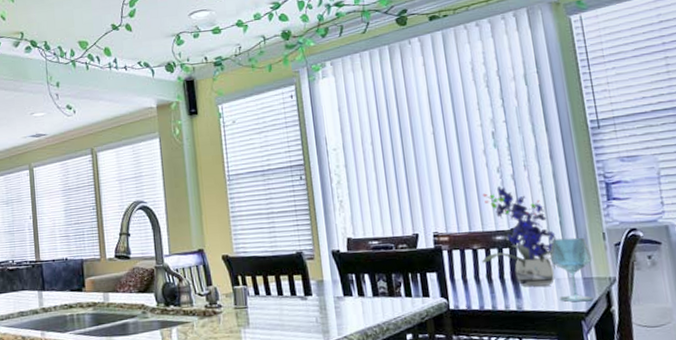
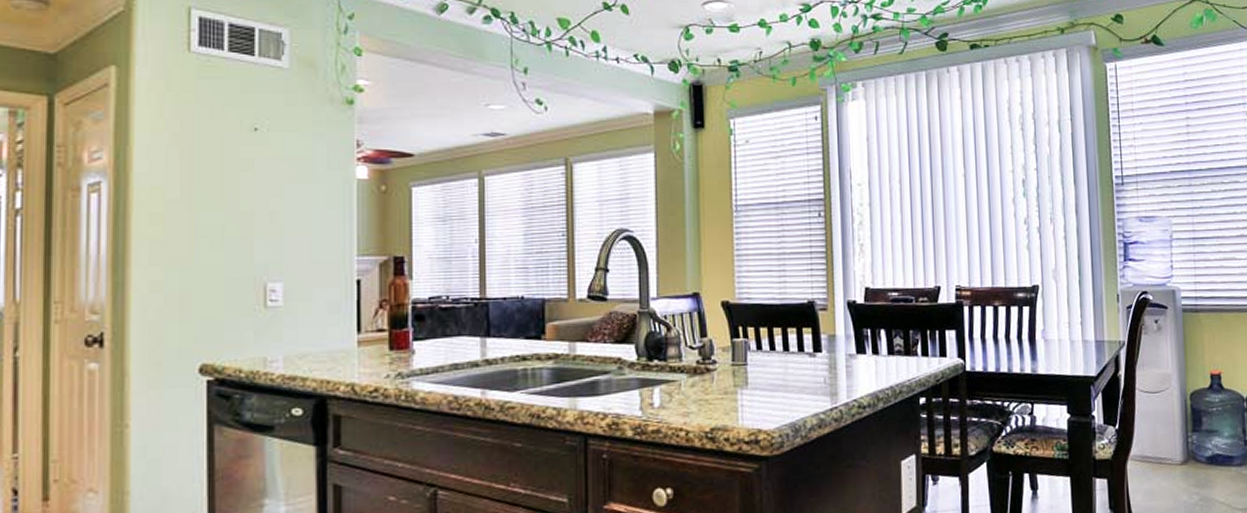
flower arrangement: present [481,185,560,287] -> none [1001,238,1075,349]
wine glass: present [549,237,593,302] -> none [1067,298,1106,366]

